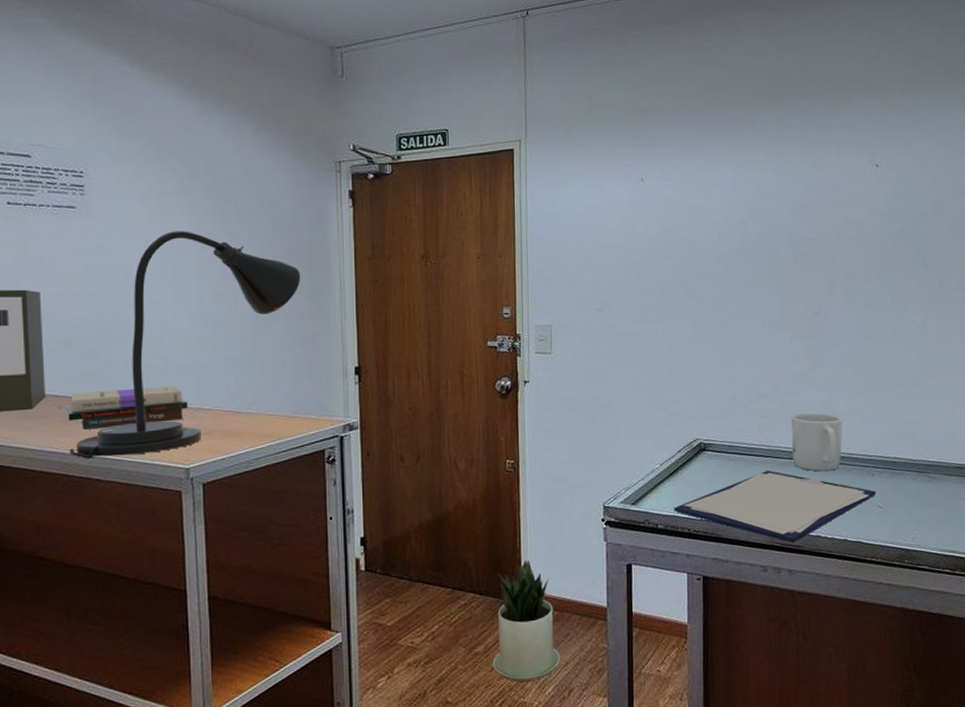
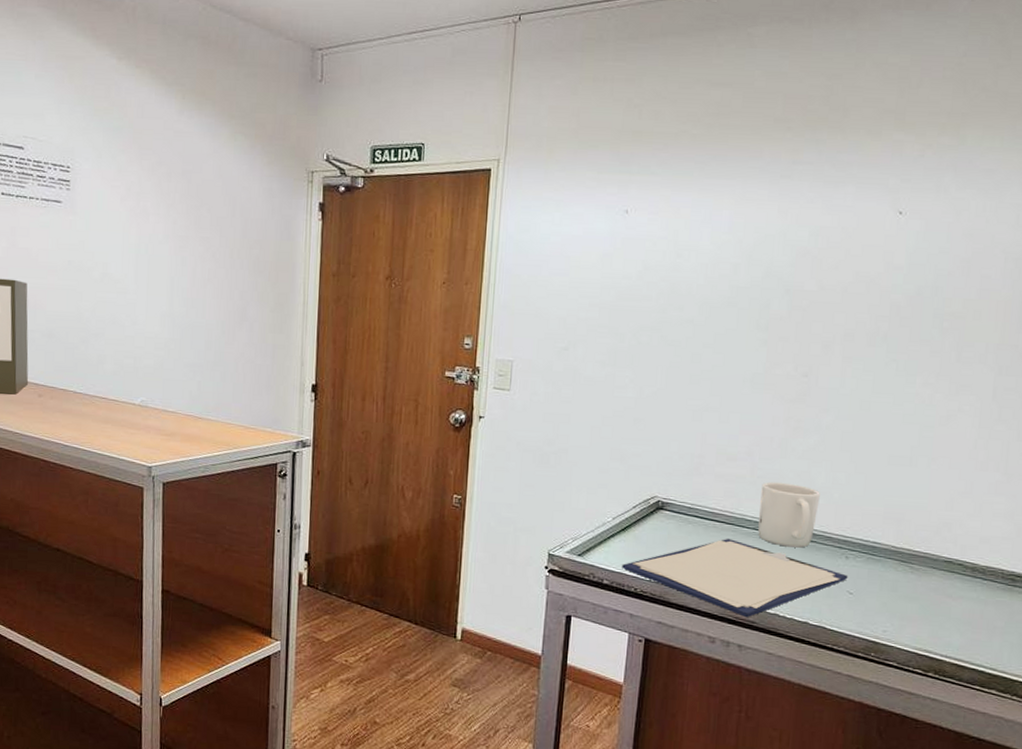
books: present [64,385,189,430] -> none [43,383,154,420]
desk lamp: present [69,231,301,459] -> none [46,232,267,448]
planter: present [492,560,560,681] -> none [422,597,489,715]

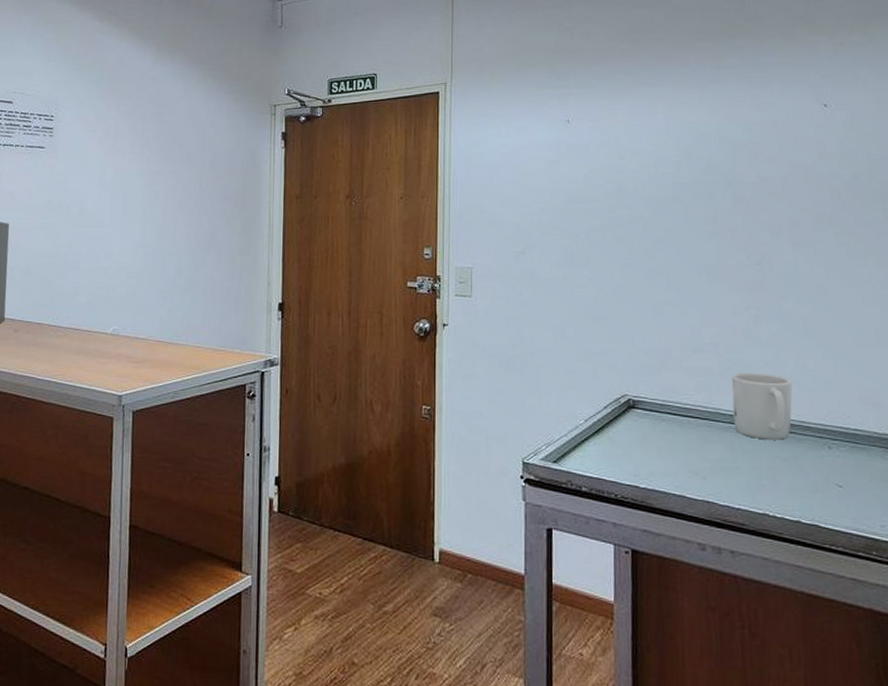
notepad: present [622,539,848,618] -> none [599,435,835,520]

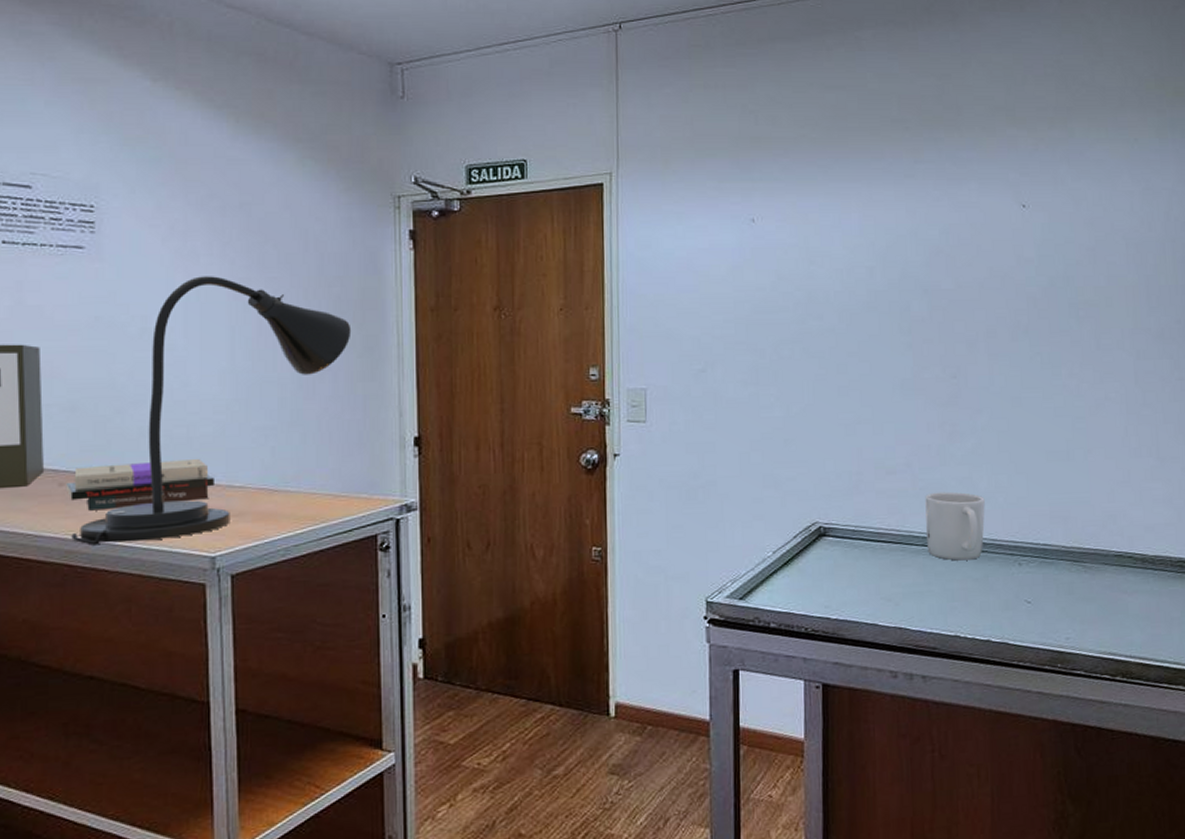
books: none [18,314,126,353] -> present [65,458,216,511]
desk lamp: none [20,169,234,381] -> present [71,276,352,546]

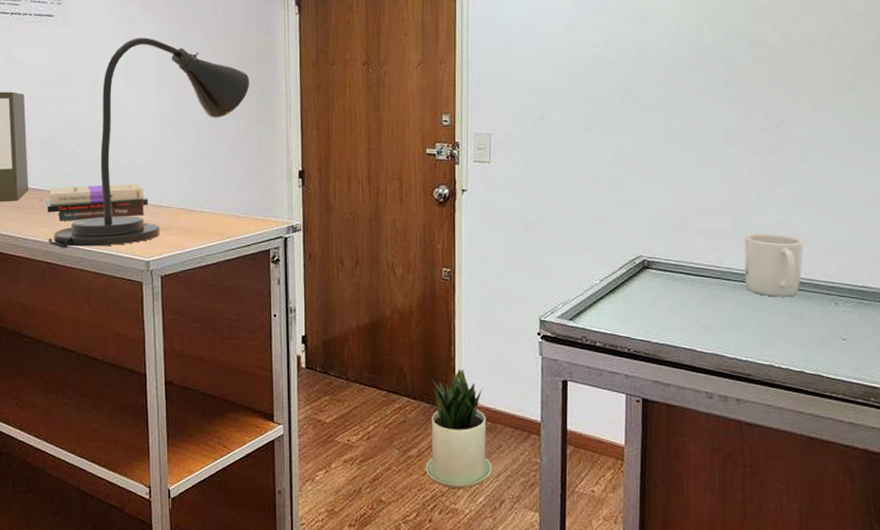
planter: none [574,665,654,809] -> present [425,369,492,488]

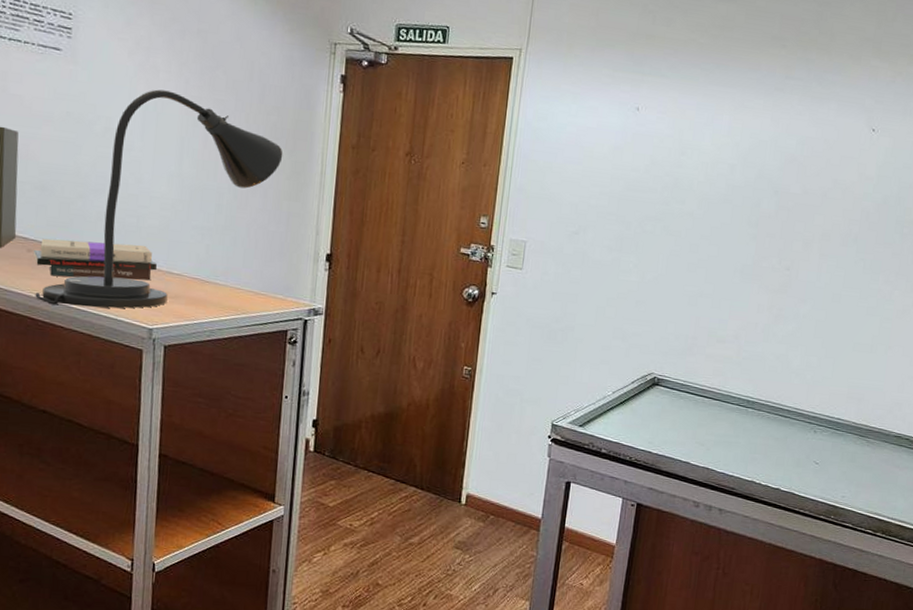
planter: present [425,369,492,488] -> none [425,464,491,576]
mug: present [744,233,804,297] -> none [740,363,795,423]

